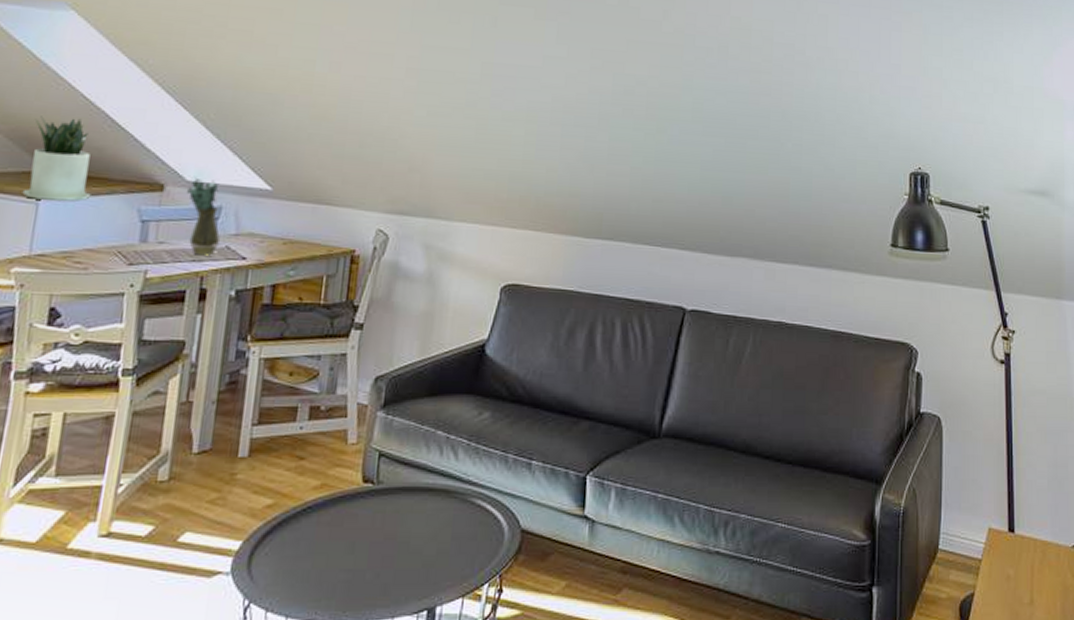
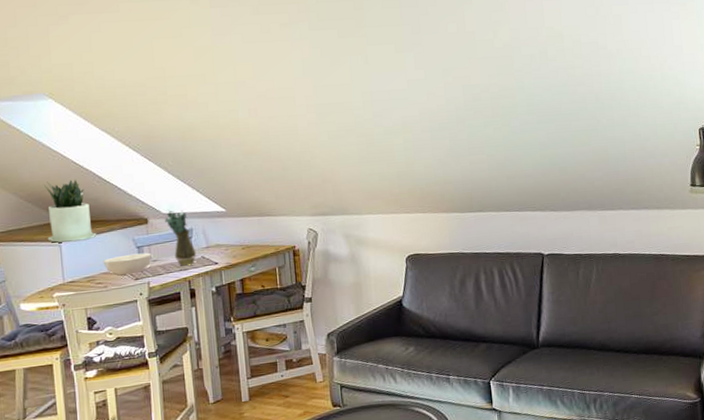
bowl: none [90,229,159,257] -> present [103,252,152,276]

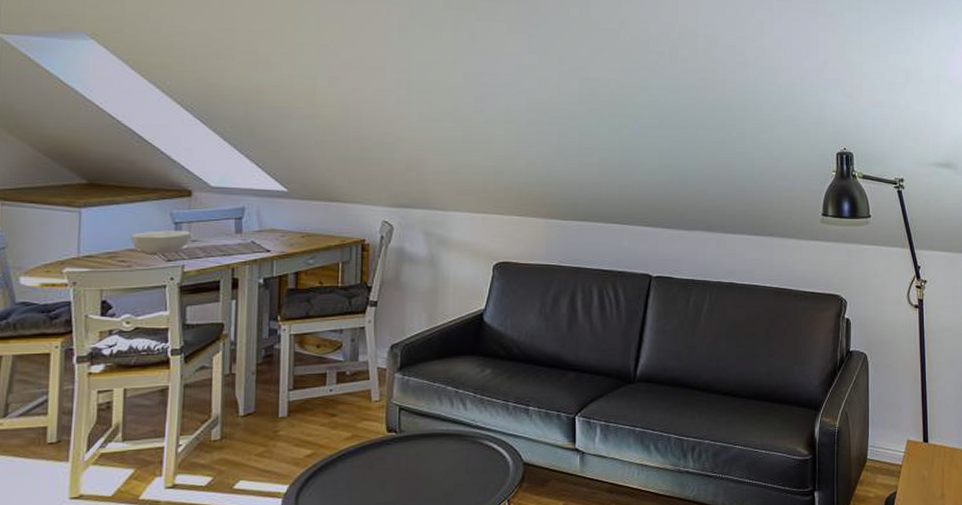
planter: present [44,179,97,243] -> none [65,135,127,210]
vase: present [165,210,196,266] -> none [213,183,245,250]

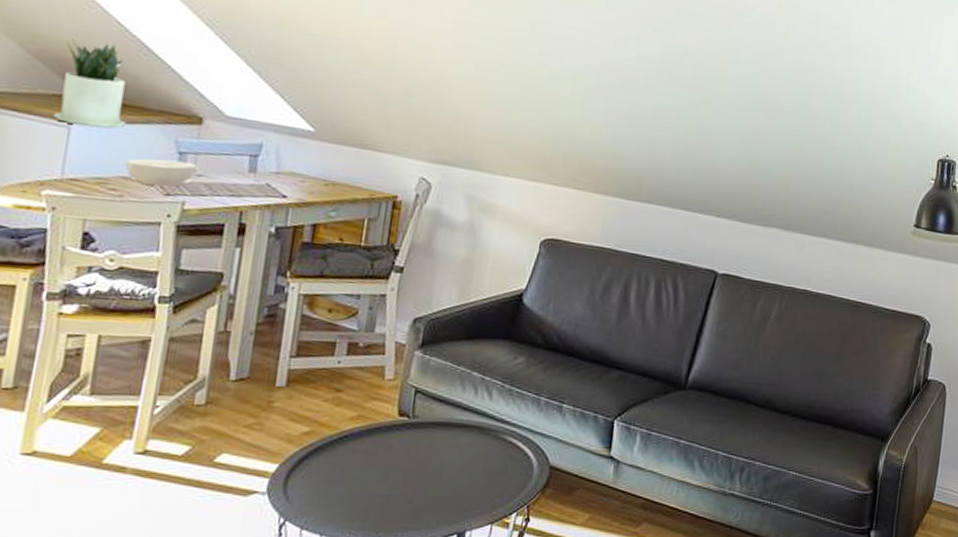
planter: none [65,135,127,210] -> present [53,38,126,129]

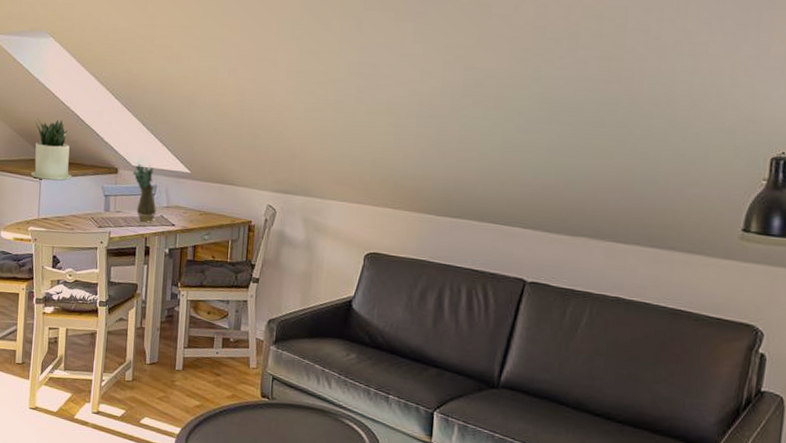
bowl: present [125,158,197,188] -> none [73,201,116,222]
vase: none [227,113,260,192] -> present [133,163,156,222]

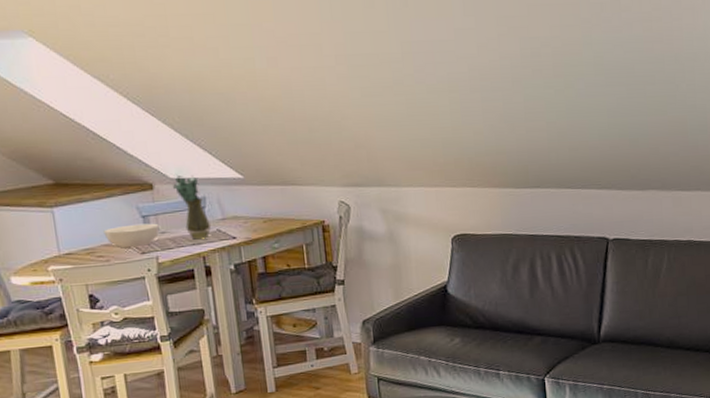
planter: present [31,118,72,181] -> none [30,135,95,209]
bowl: none [73,201,116,222] -> present [103,223,160,249]

